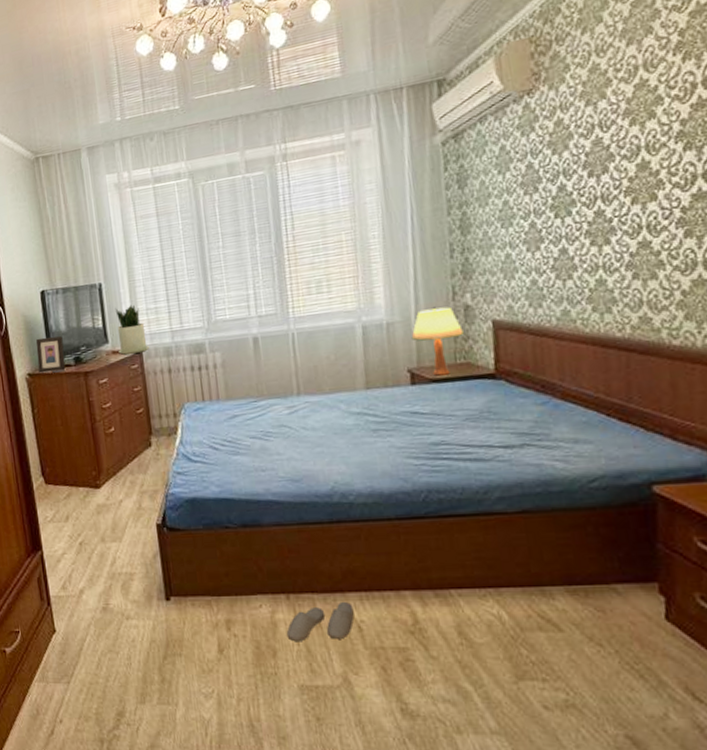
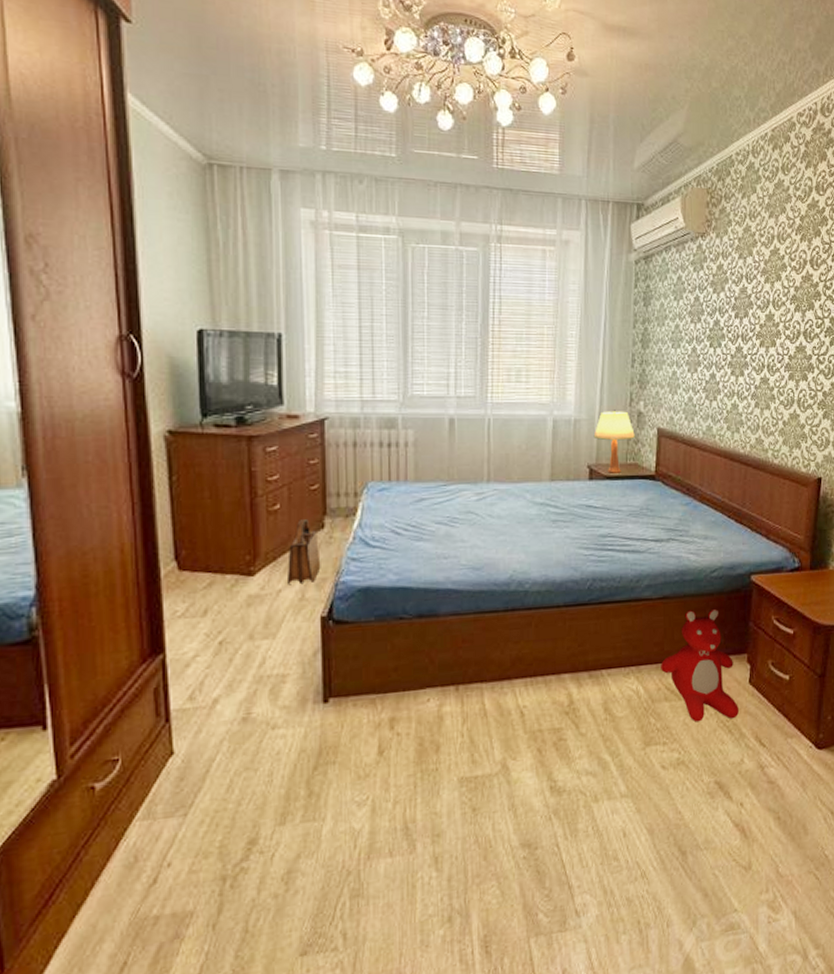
picture frame: present [35,336,66,373] -> none [183,388,223,432]
planter: present [115,304,149,355] -> none [295,364,333,422]
handbag: none [125,438,152,496] -> present [287,518,321,585]
slippers: present [286,602,354,642] -> none [452,689,518,734]
teddy bear: none [528,525,653,662] -> present [661,608,739,722]

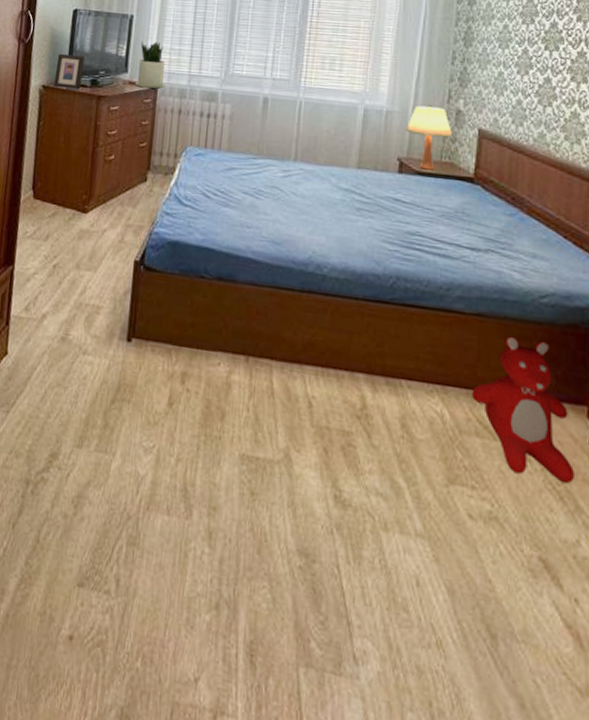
picture frame: none [183,388,223,432] -> present [53,53,85,90]
handbag: present [287,518,321,585] -> none [112,170,141,228]
planter: none [295,364,333,422] -> present [135,41,165,89]

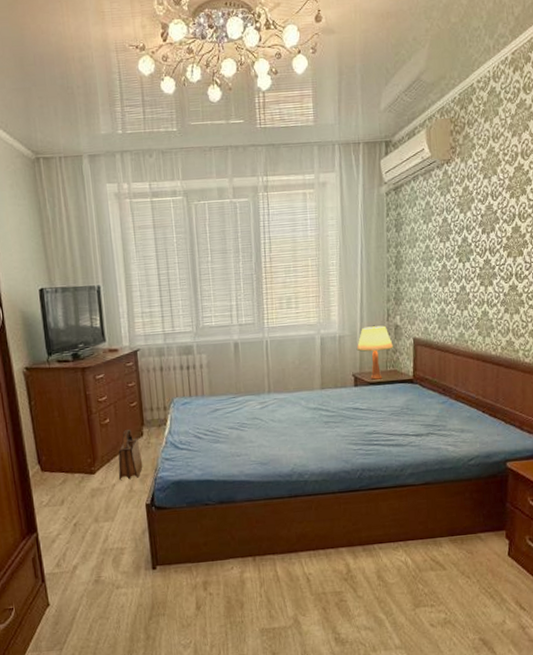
picture frame: present [53,53,85,90] -> none [33,333,64,367]
handbag: none [112,170,141,228] -> present [118,428,143,480]
planter: present [135,41,165,89] -> none [112,307,143,353]
teddy bear: present [472,336,574,484] -> none [426,492,499,589]

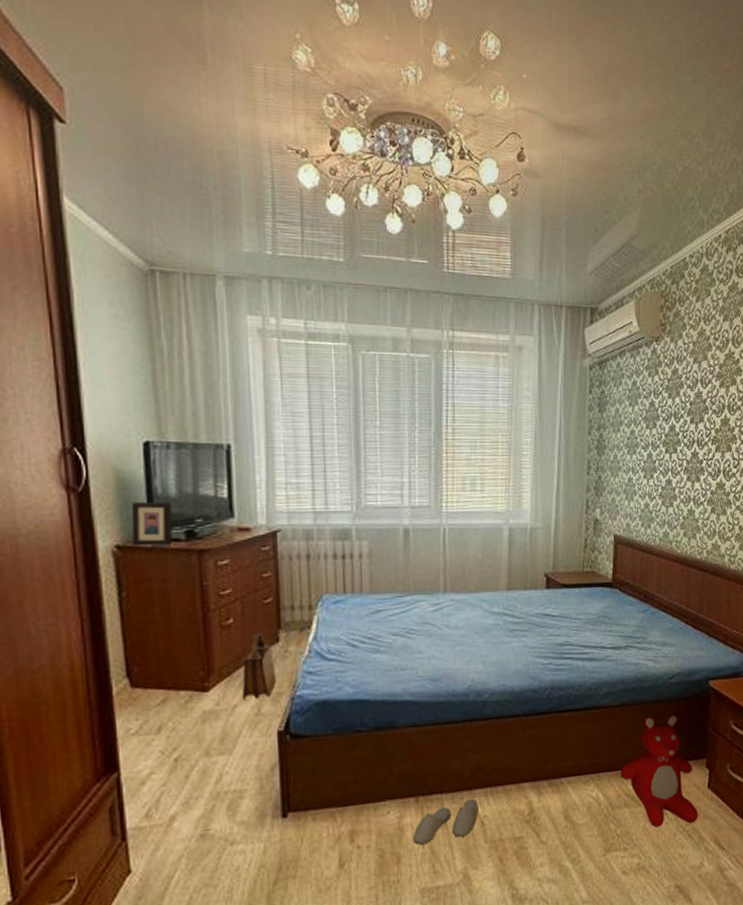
picture frame: none [33,333,64,367] -> present [131,501,173,546]
slippers: none [252,560,304,595] -> present [412,799,478,845]
table lamp: present [356,325,395,380] -> none [550,517,593,582]
teddy bear: none [426,492,499,589] -> present [620,714,698,828]

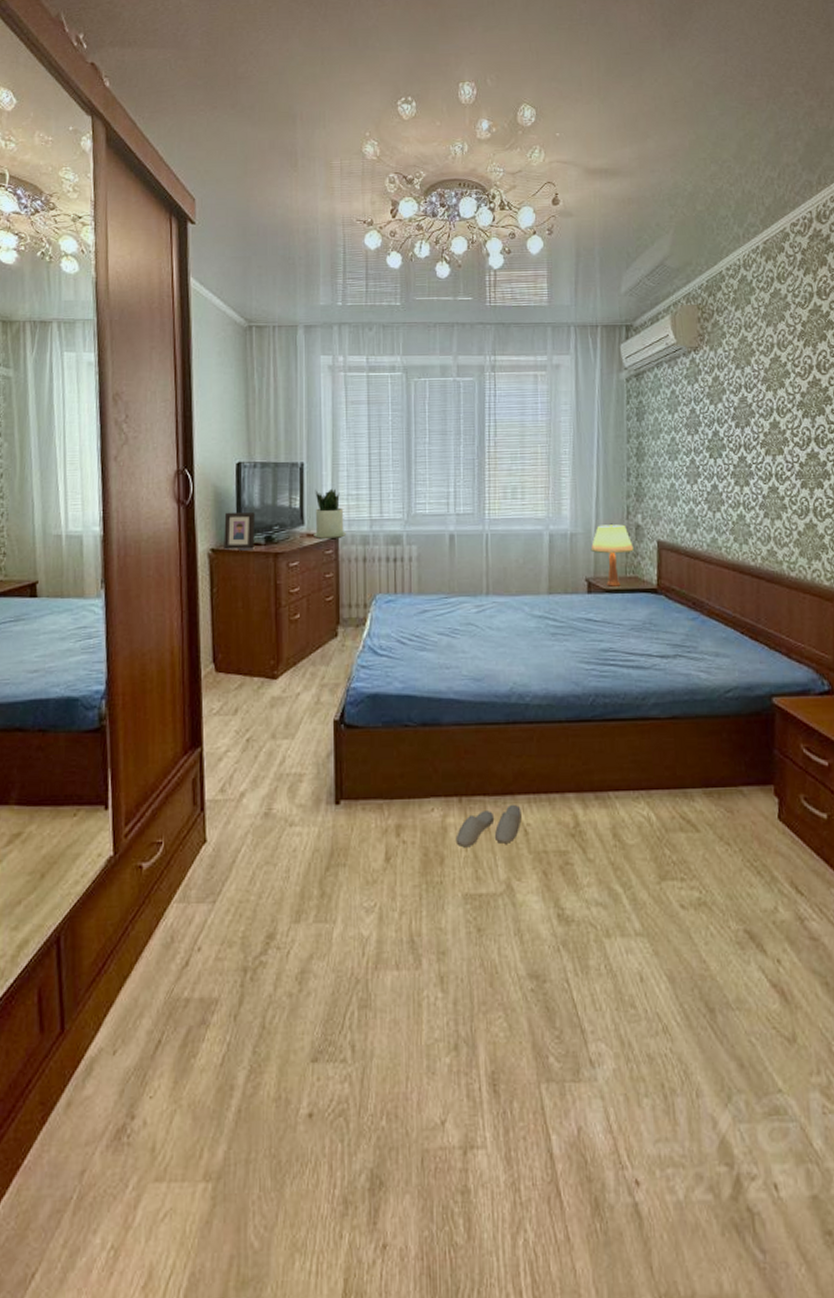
handbag: present [242,632,277,700] -> none [306,627,334,689]
planter: none [246,475,285,534] -> present [314,488,346,540]
table lamp: none [550,517,593,582] -> present [590,523,635,587]
teddy bear: present [620,714,698,828] -> none [673,732,768,859]

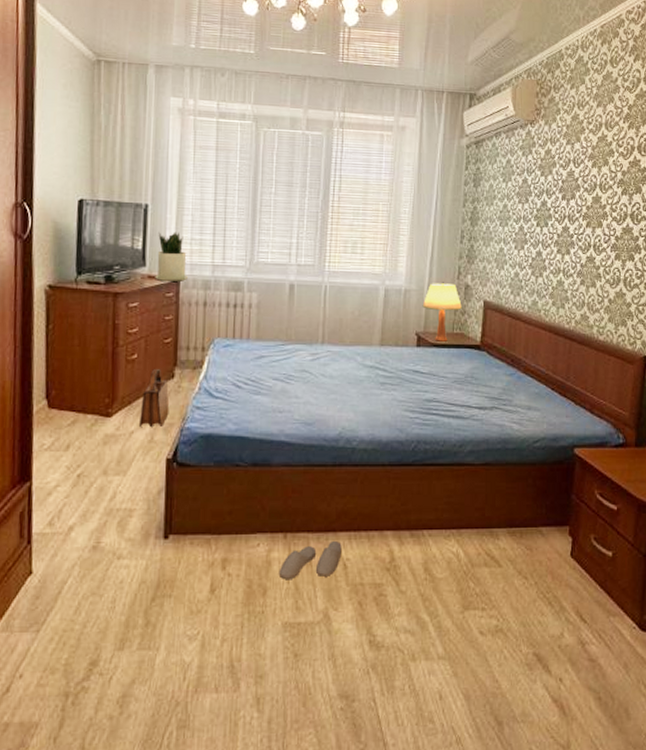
picture frame: present [224,512,255,550] -> none [61,249,96,287]
handbag: none [306,627,334,689] -> present [140,368,170,428]

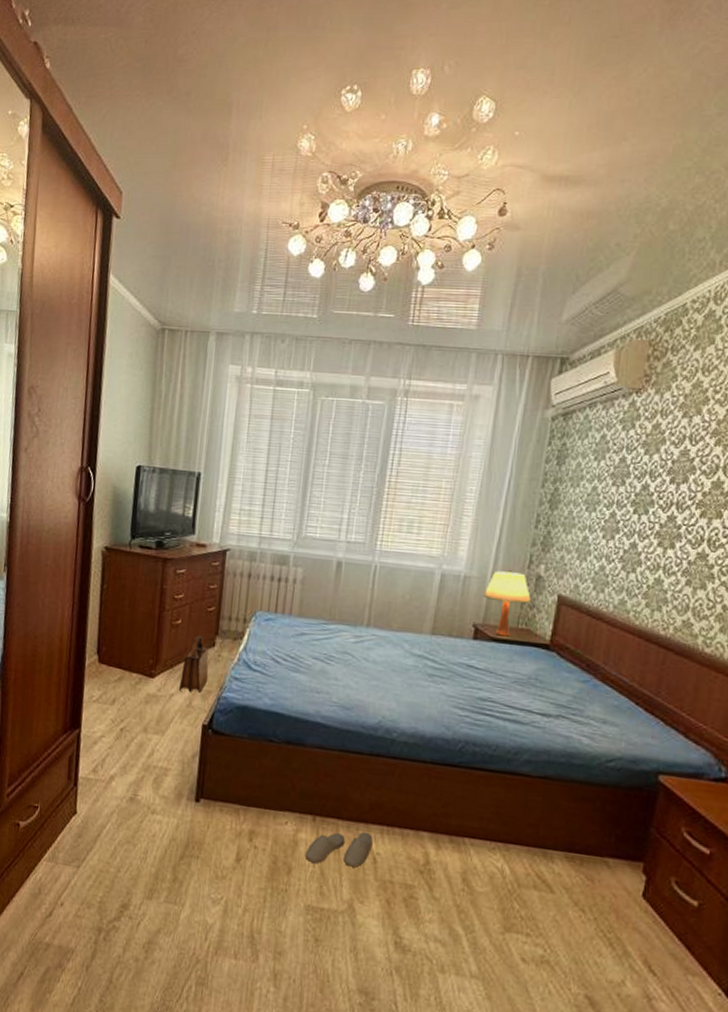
planter: present [155,232,188,282] -> none [203,501,234,552]

